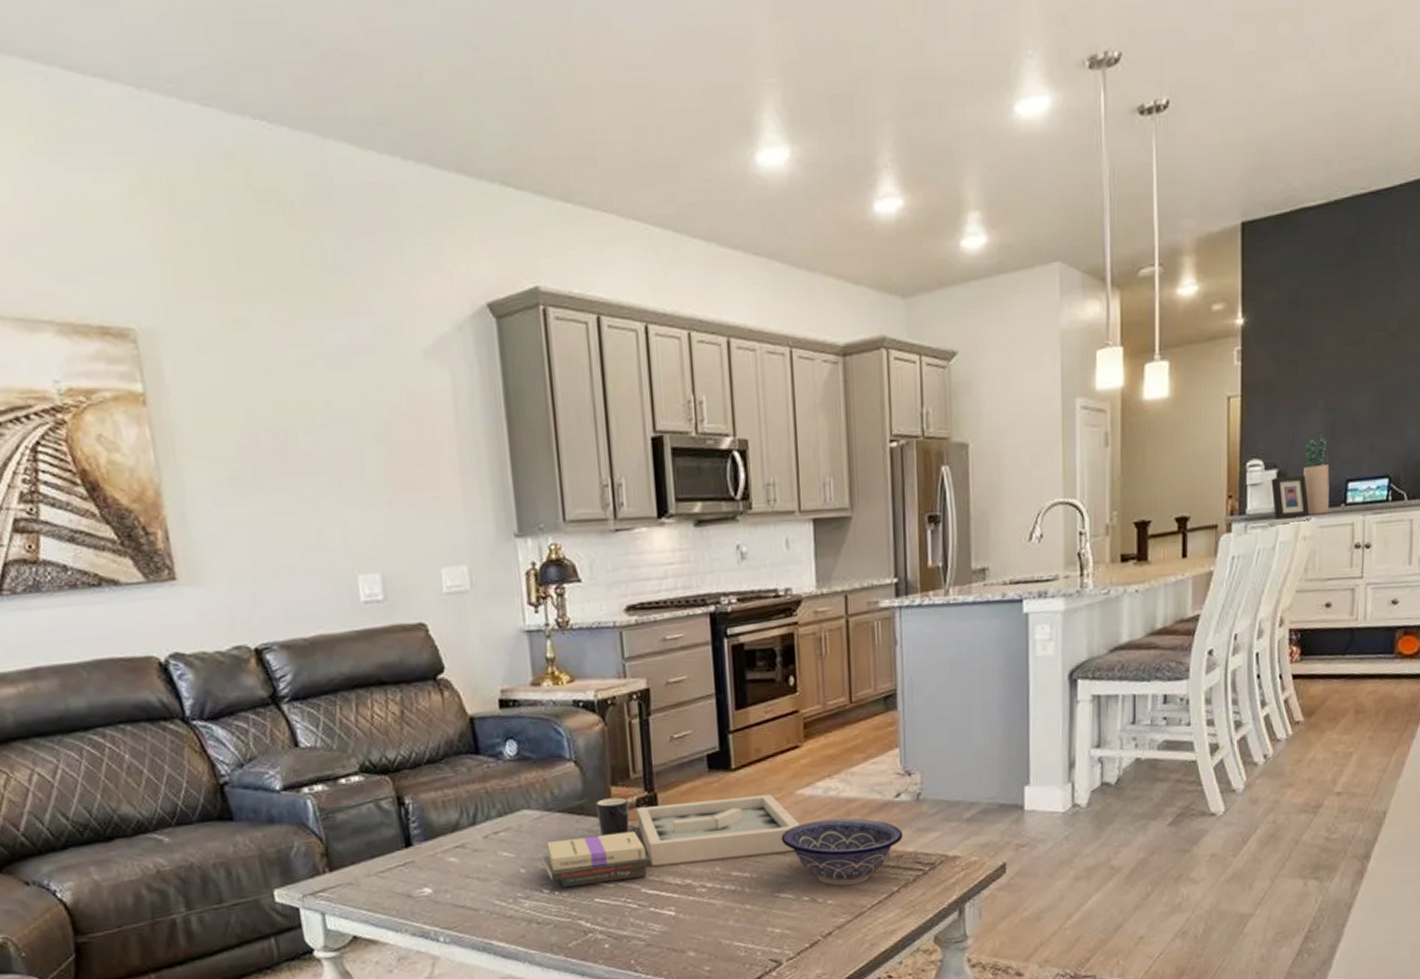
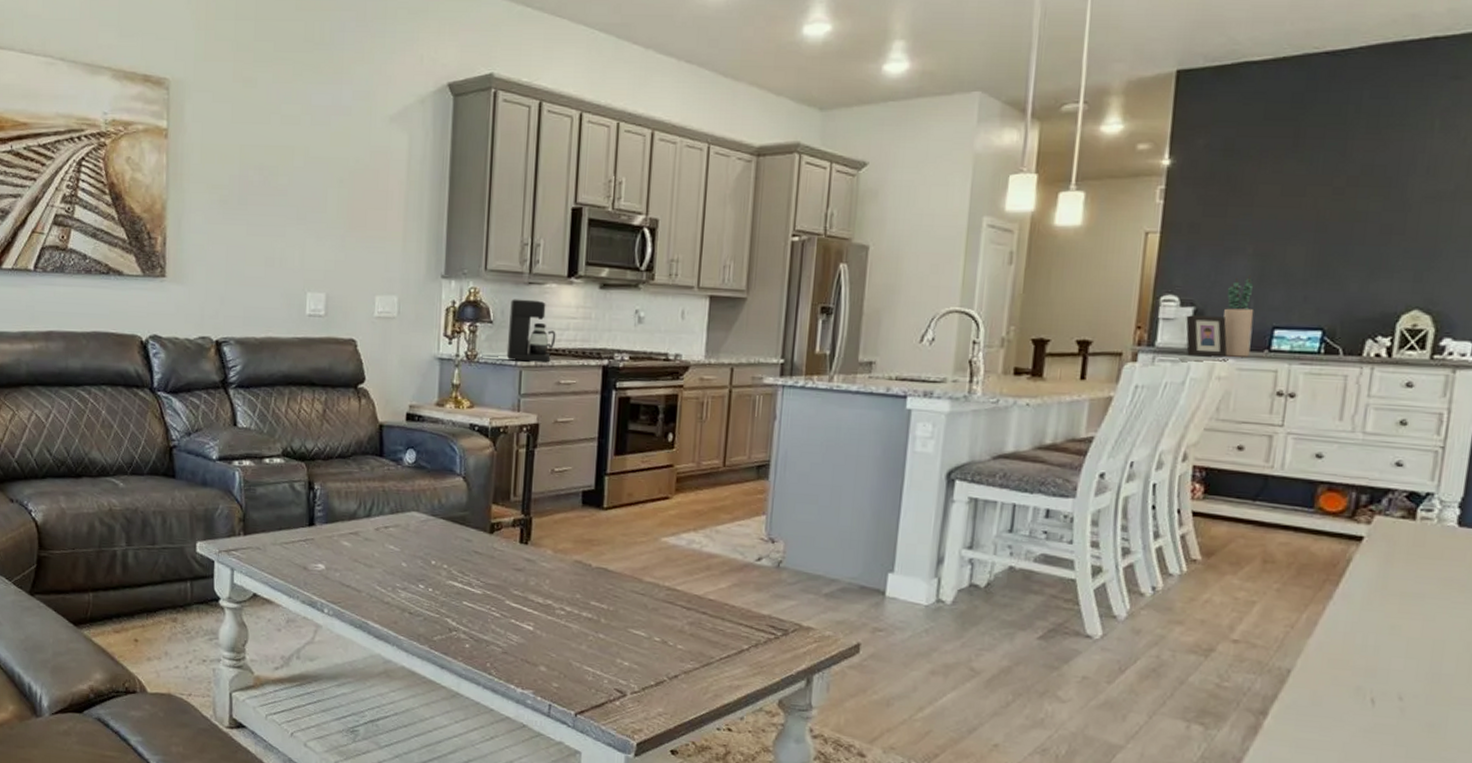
books: present [543,831,652,888] -> none [423,543,519,590]
mug: present [595,797,630,837] -> none [476,514,506,548]
coffee maker: none [598,548,655,622] -> present [506,299,556,363]
decorative tray: present [636,794,800,866] -> none [511,528,661,593]
decorative bowl: present [781,818,903,887] -> none [641,568,760,636]

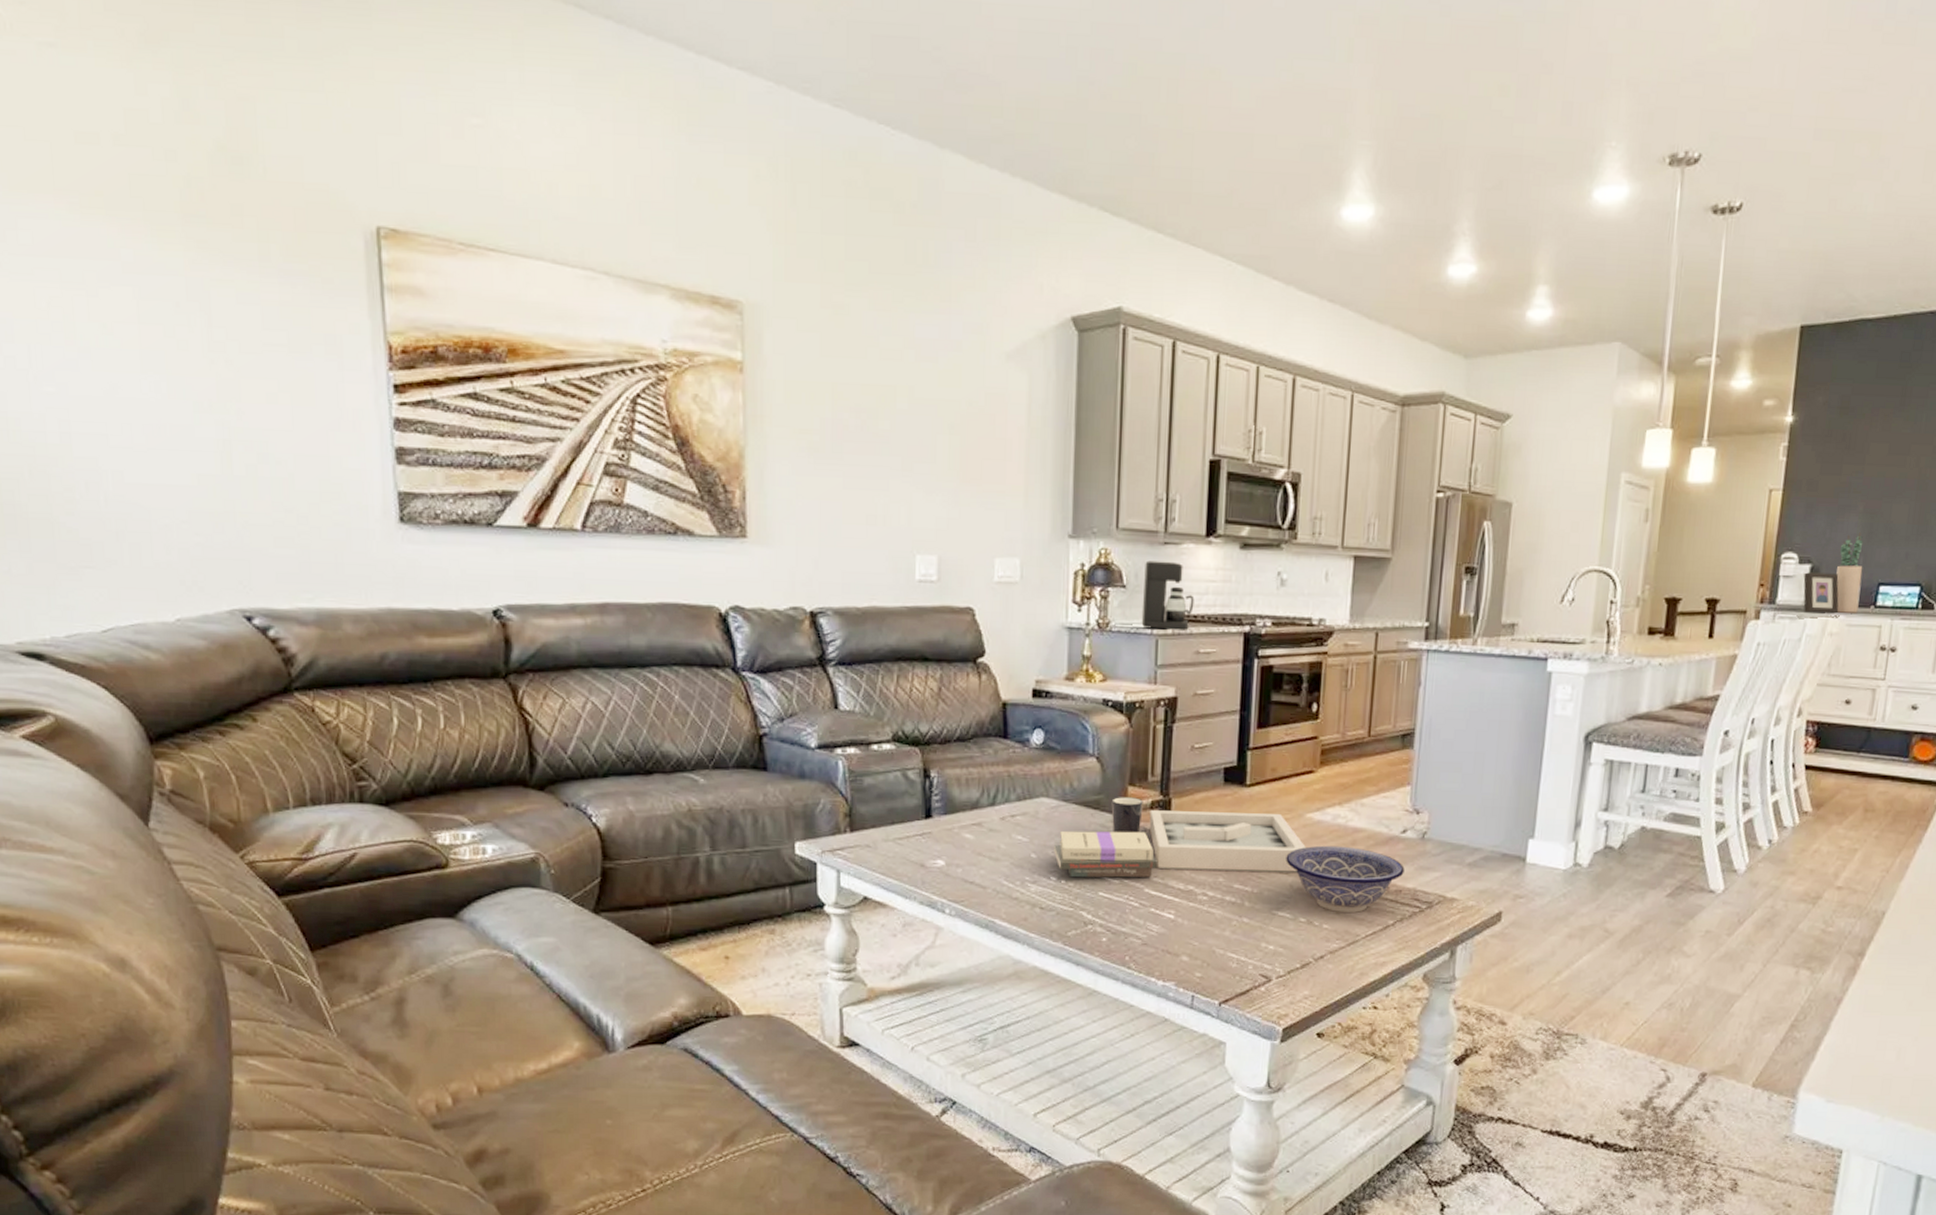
books: none [423,543,519,590] -> present [1054,830,1158,878]
mug: none [476,514,506,548] -> present [1111,797,1143,834]
decorative tray: none [511,528,661,593] -> present [1149,810,1306,872]
decorative bowl: none [641,568,760,636] -> present [1286,845,1405,914]

